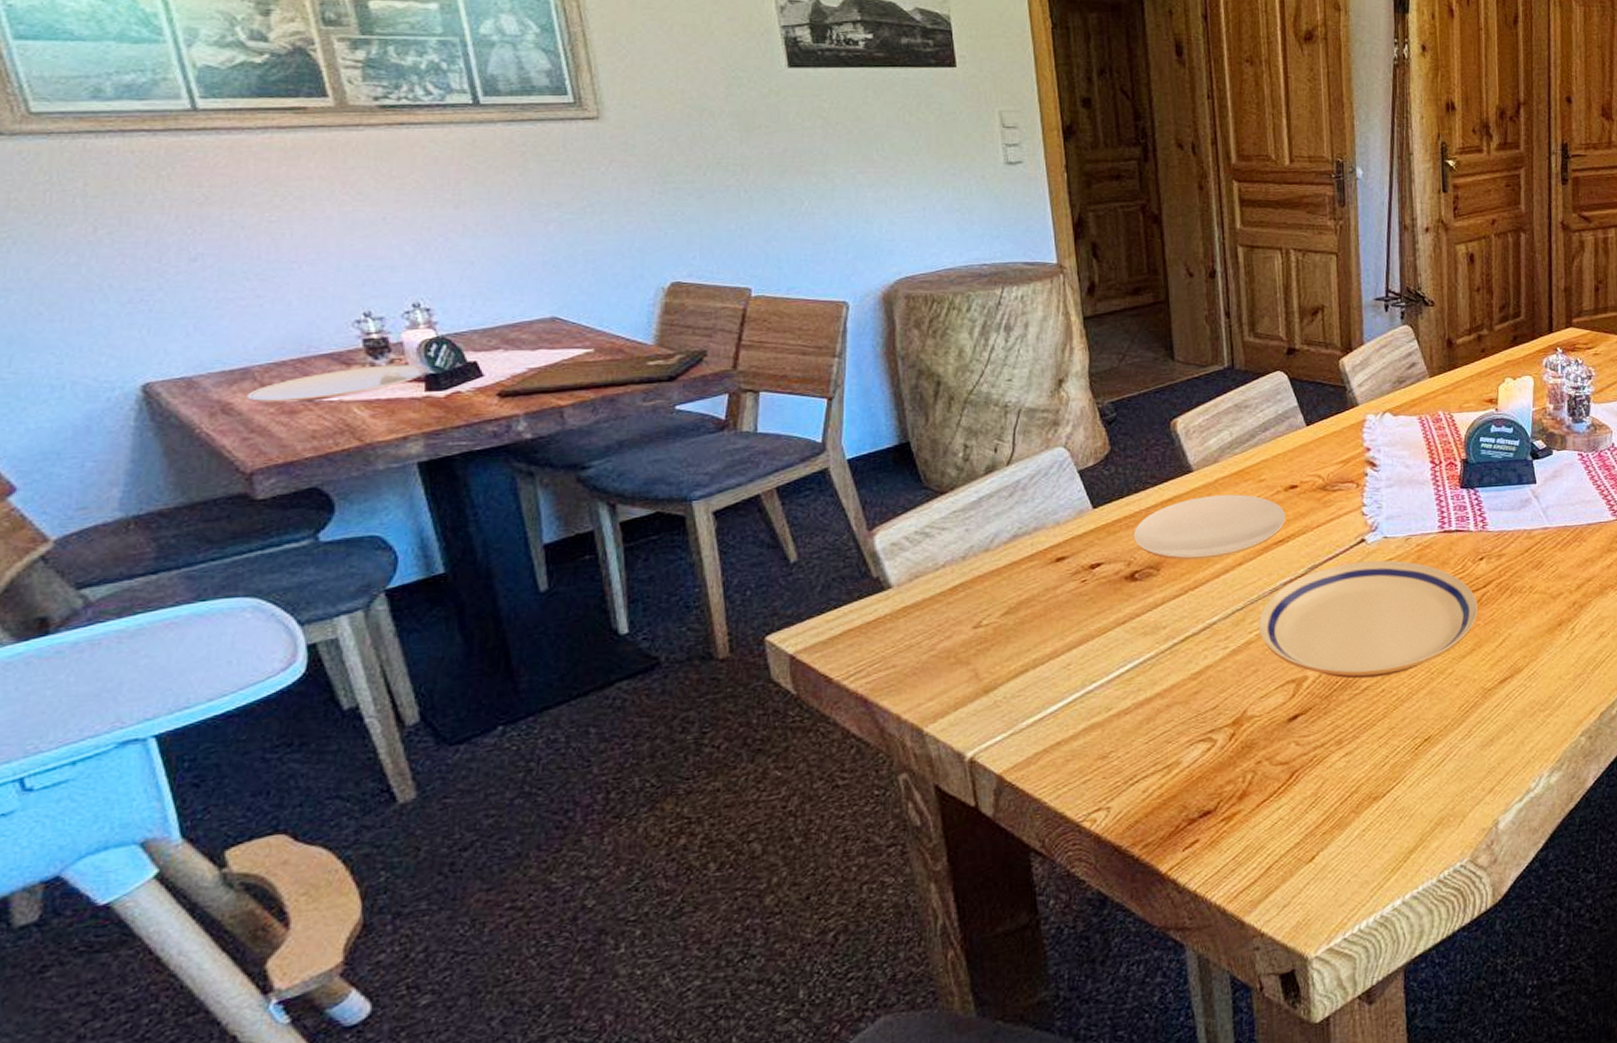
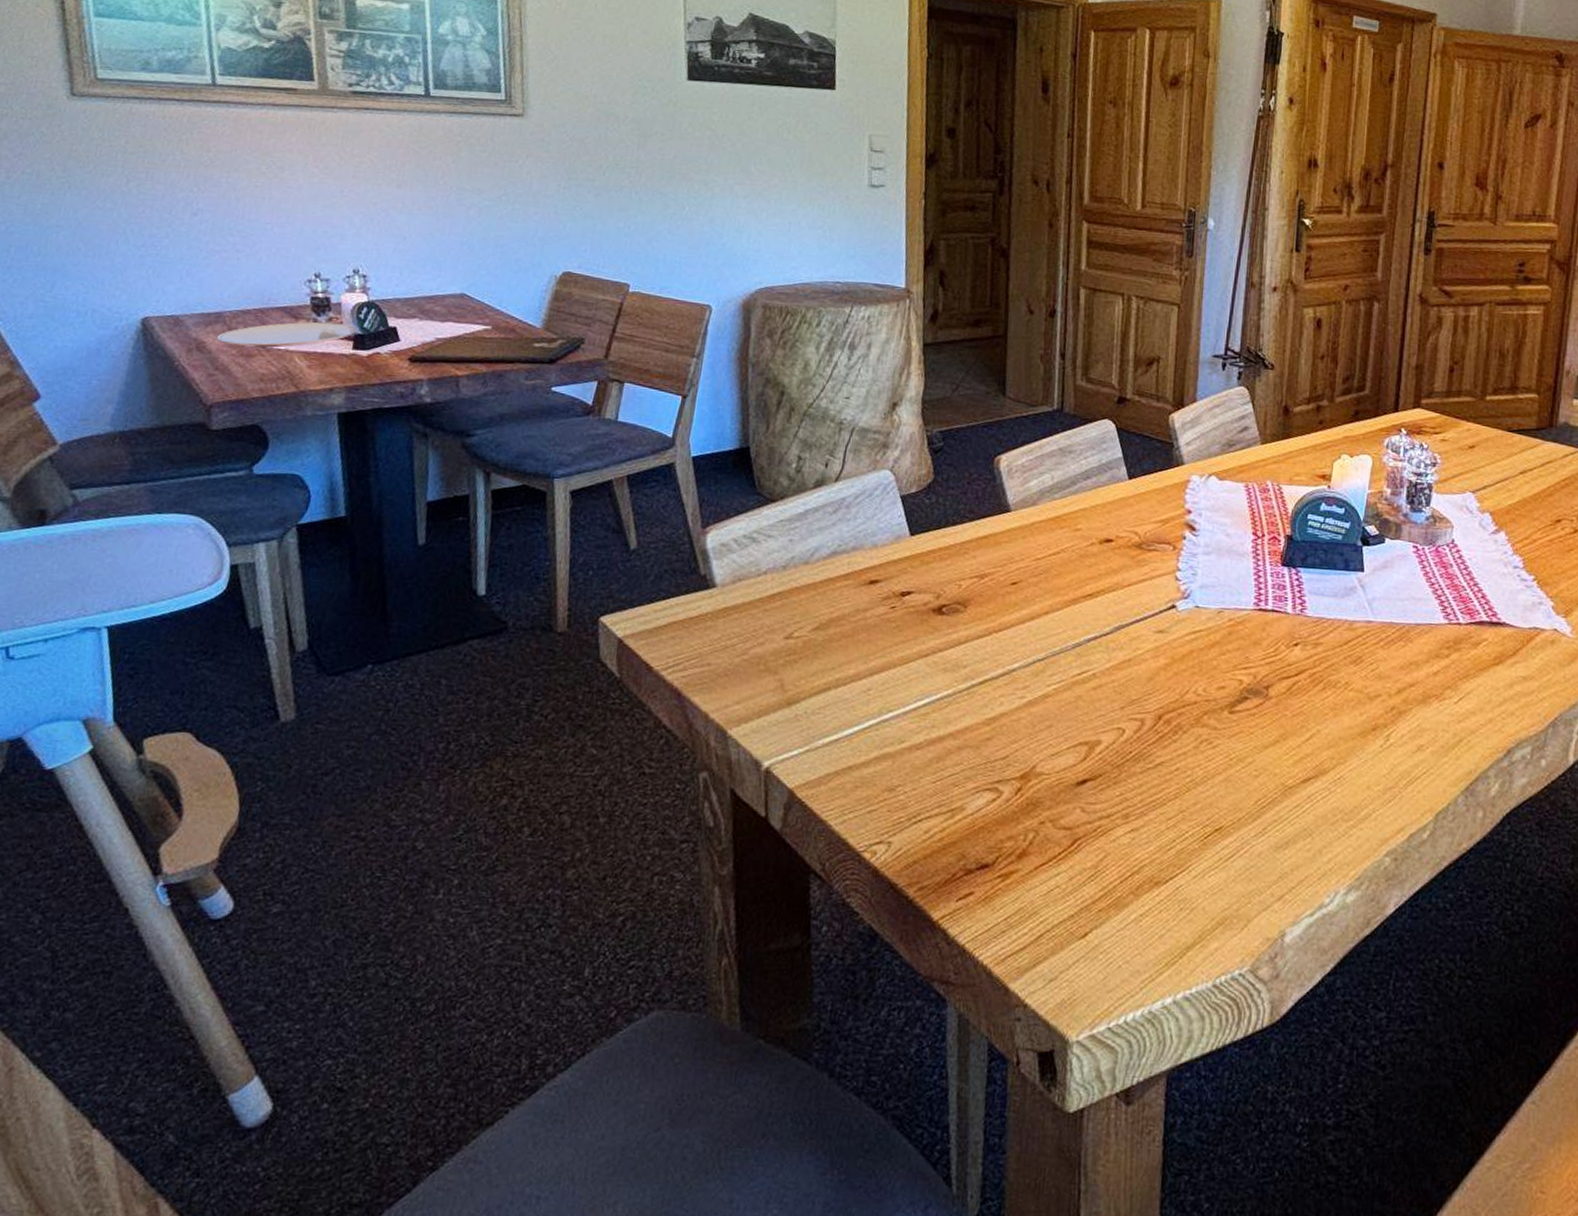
plate: present [1133,494,1286,560] -> none [945,538,1098,603]
plate: present [1258,560,1478,679] -> none [1057,628,1287,754]

